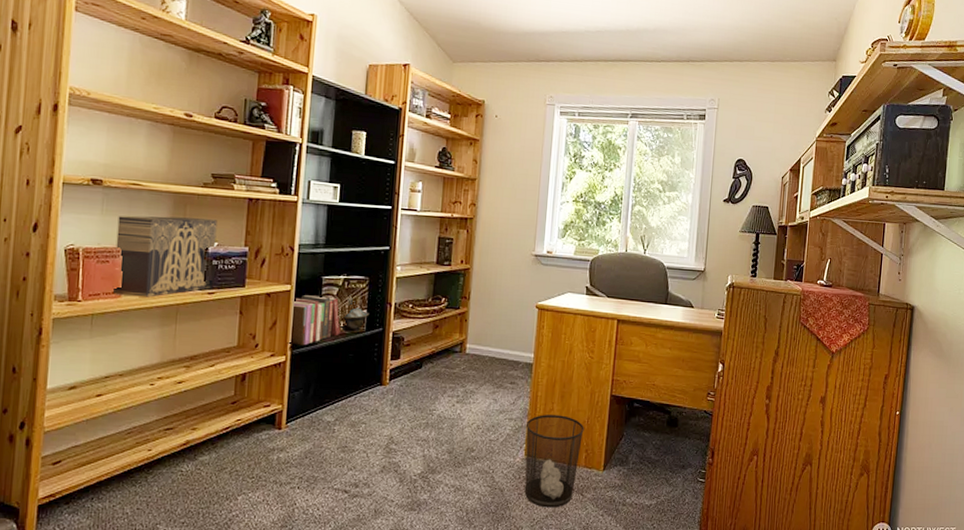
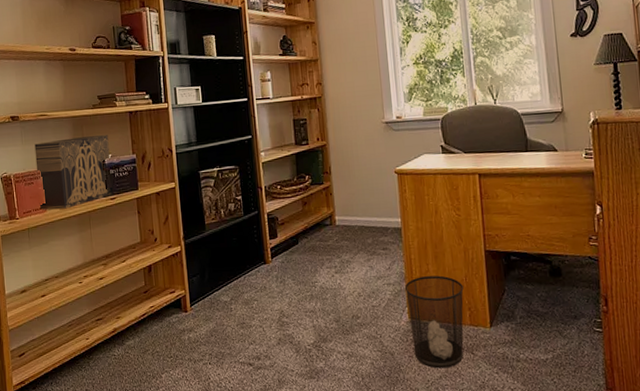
books: present [287,294,341,346] -> none [177,188,223,236]
ceramic bowl: present [337,294,370,331] -> none [218,183,244,217]

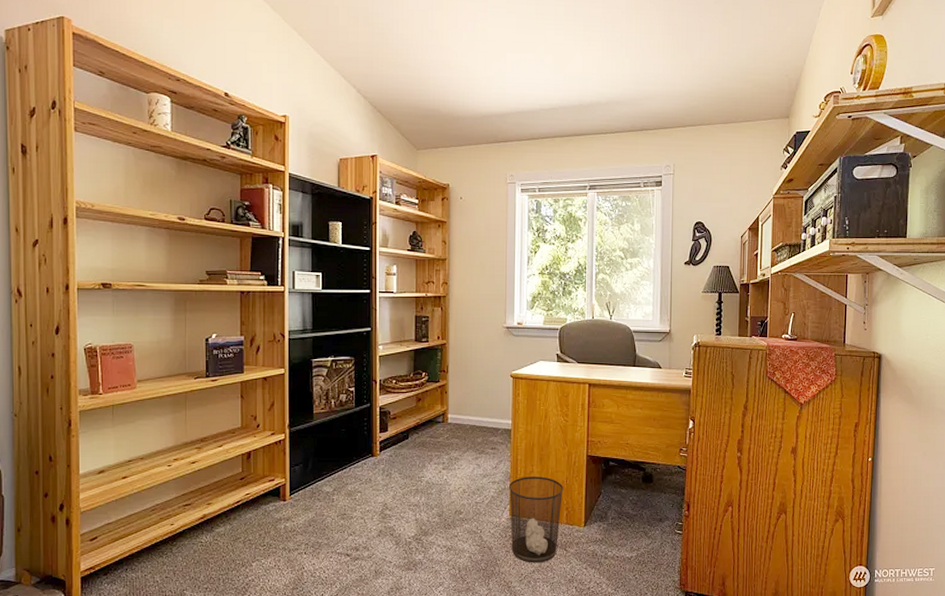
decorative box: present [34,135,113,210] -> none [128,312,215,387]

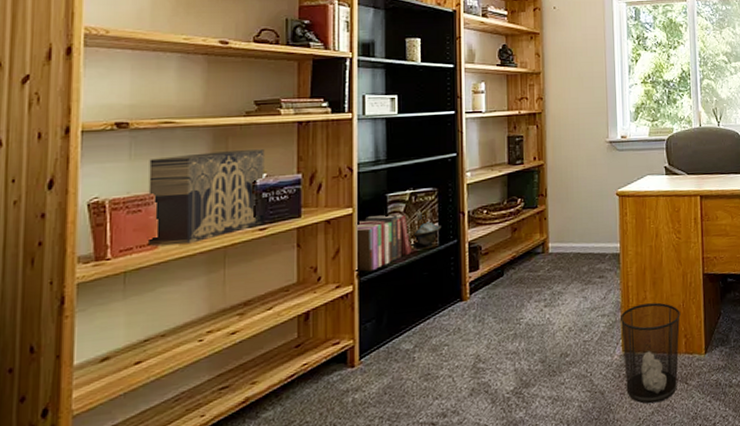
decorative box: none [128,312,215,387] -> present [147,149,265,246]
books: none [285,376,332,424] -> present [353,214,412,272]
ceramic bowl: none [329,374,357,408] -> present [407,208,442,248]

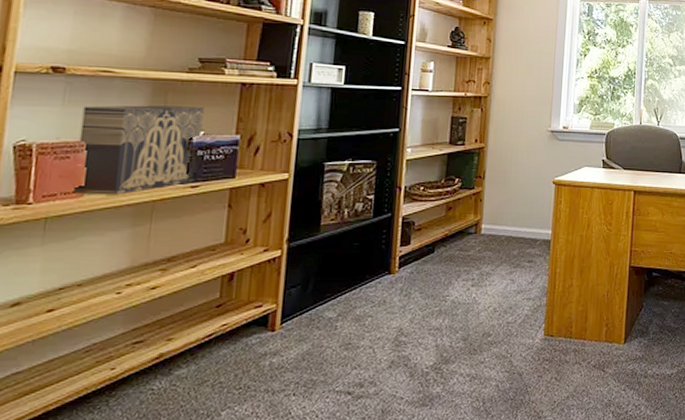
books: present [353,214,412,272] -> none [283,182,345,238]
ceramic bowl: present [407,208,442,248] -> none [341,179,377,218]
waste bin: present [619,302,681,404] -> none [544,290,604,388]

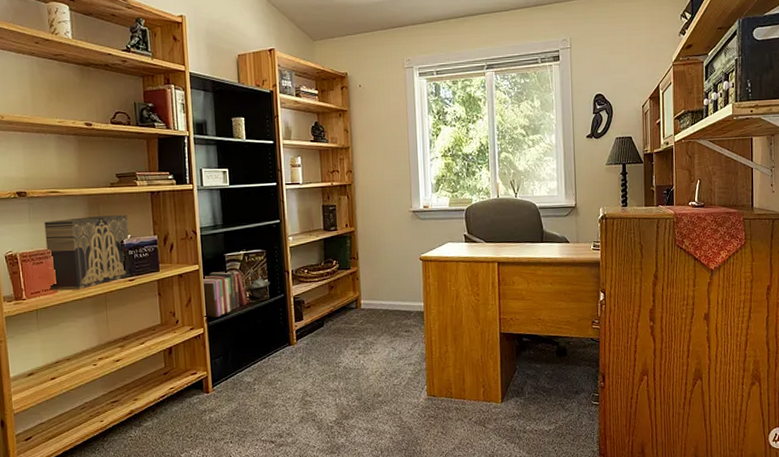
books: none [283,182,345,238] -> present [201,271,248,318]
ceramic bowl: none [341,179,377,218] -> present [243,267,271,300]

